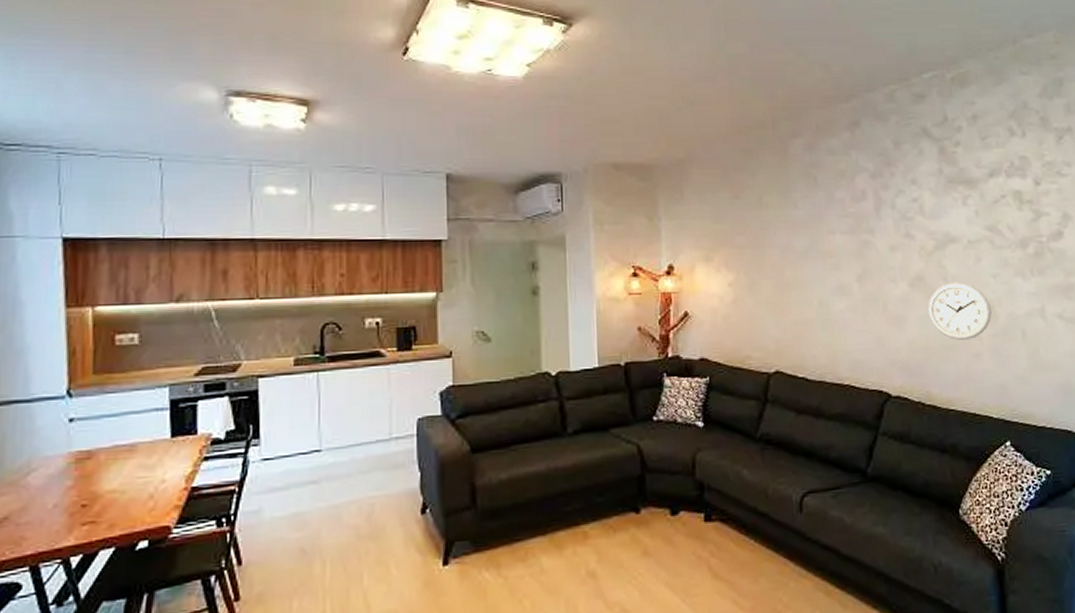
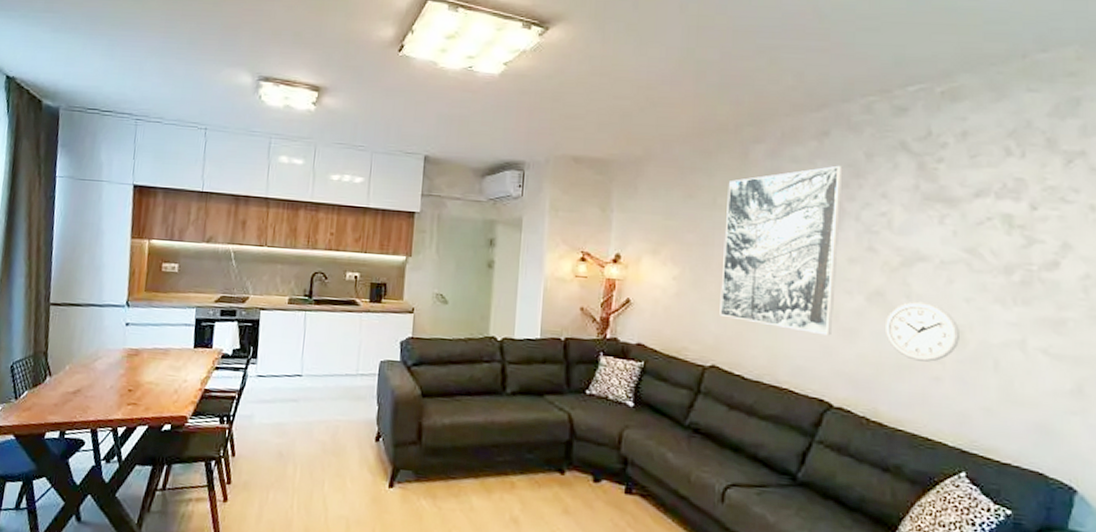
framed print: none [772,155,882,326] -> present [720,165,843,336]

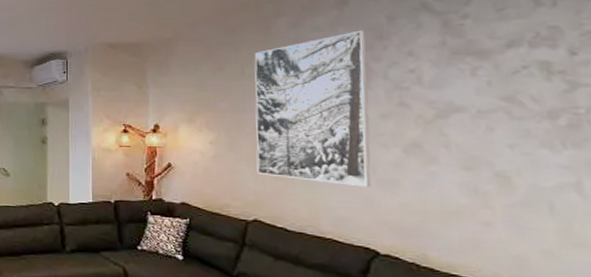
wall clock: present [884,301,959,362] -> none [424,150,507,208]

